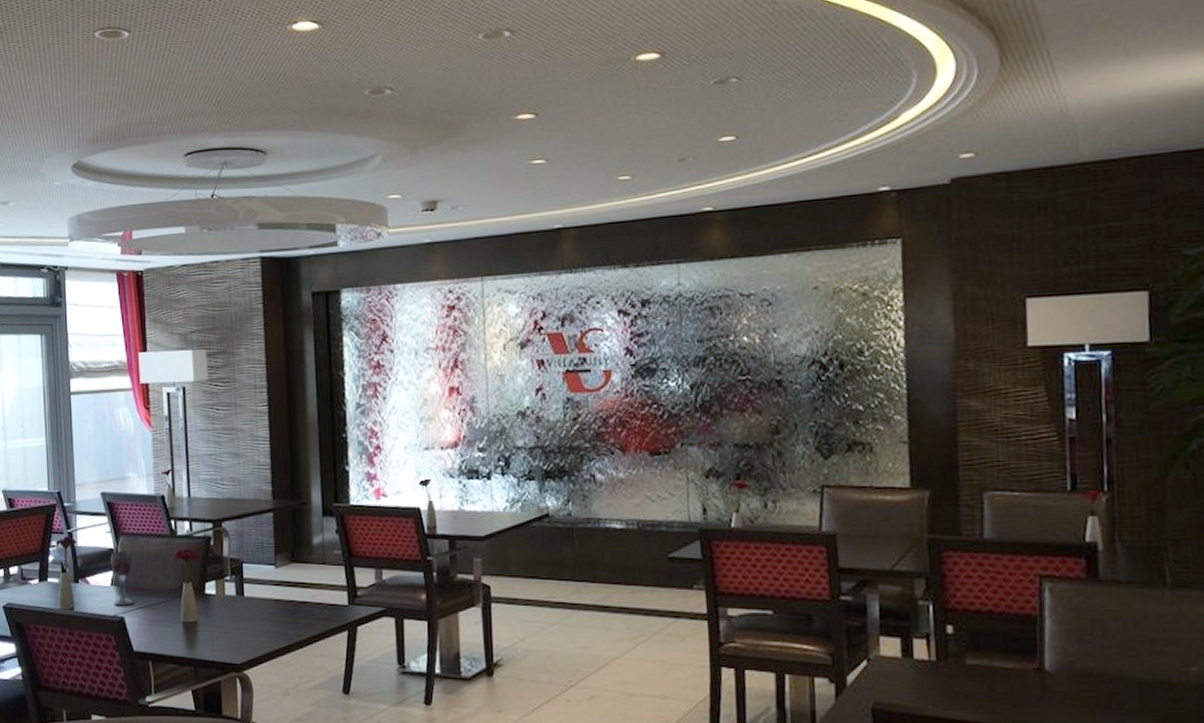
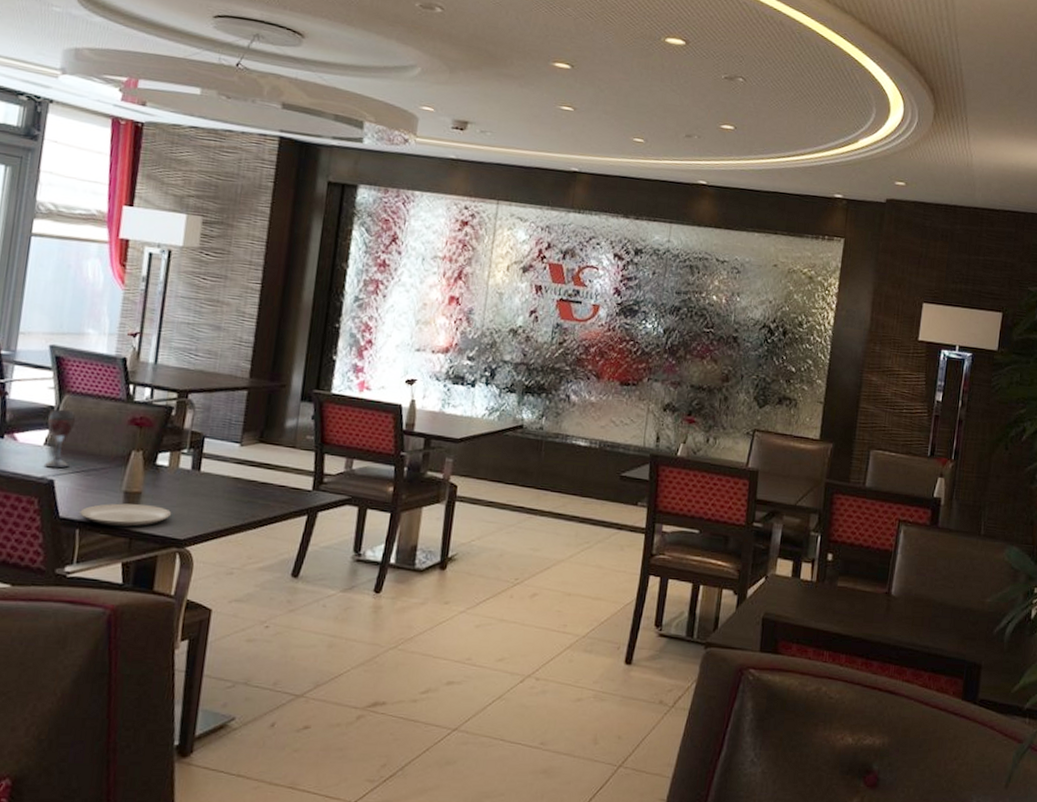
plate: none [149,634,226,655] -> present [80,503,172,527]

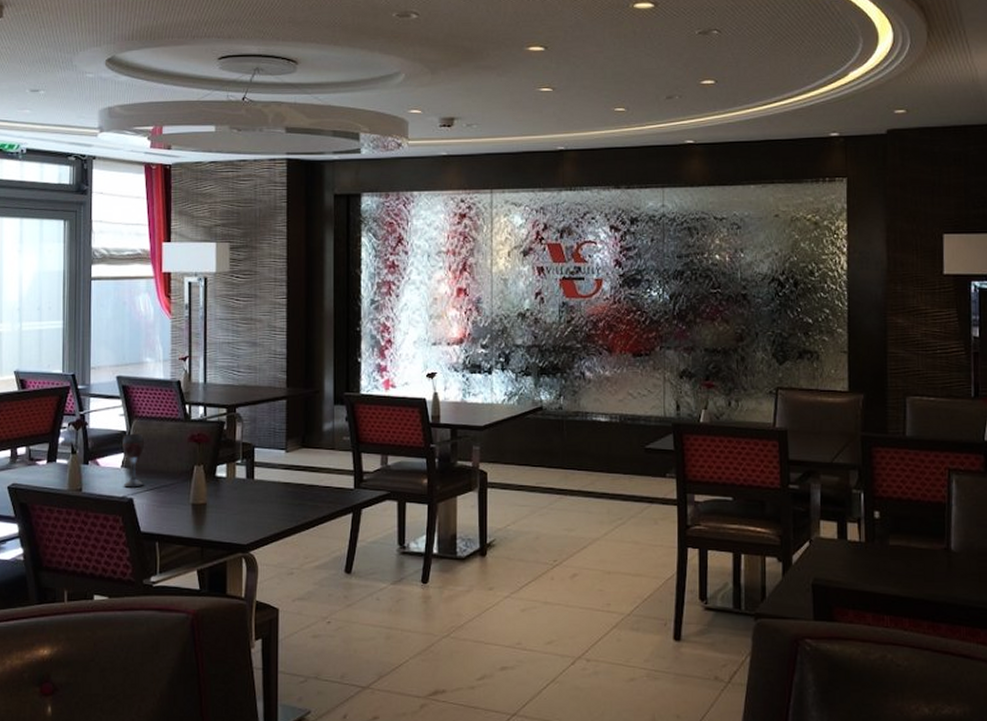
plate: present [80,503,172,527] -> none [157,515,234,536]

